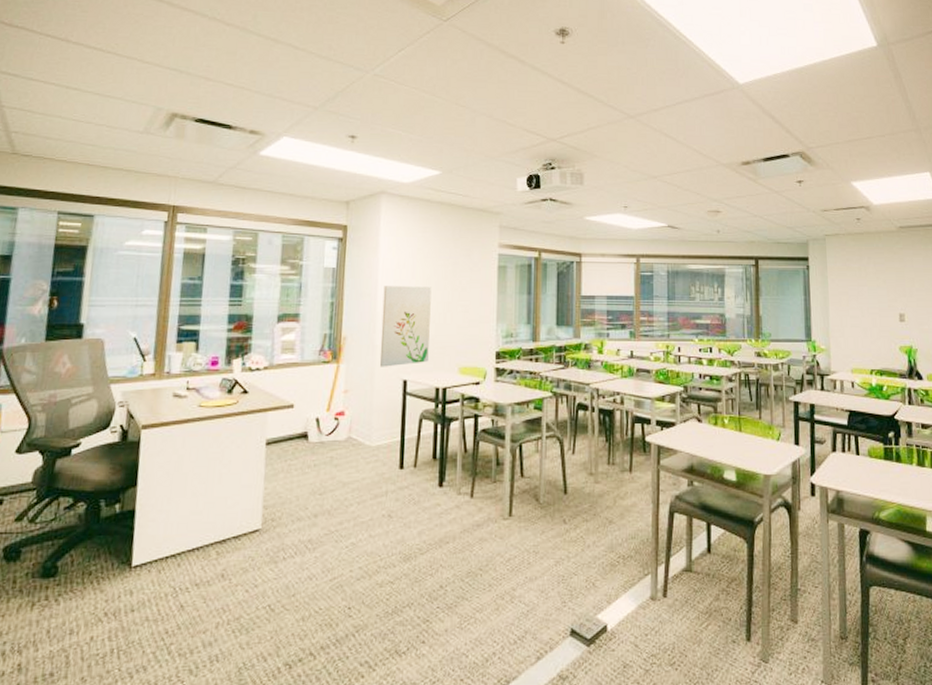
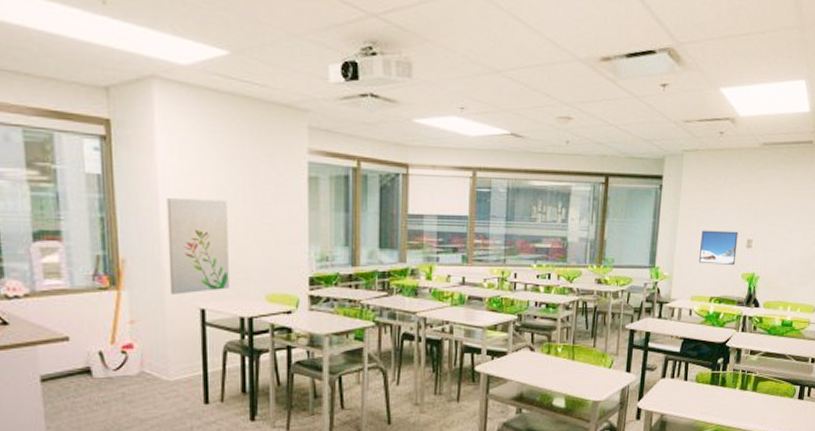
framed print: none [853,306,891,338] -> present [698,230,738,265]

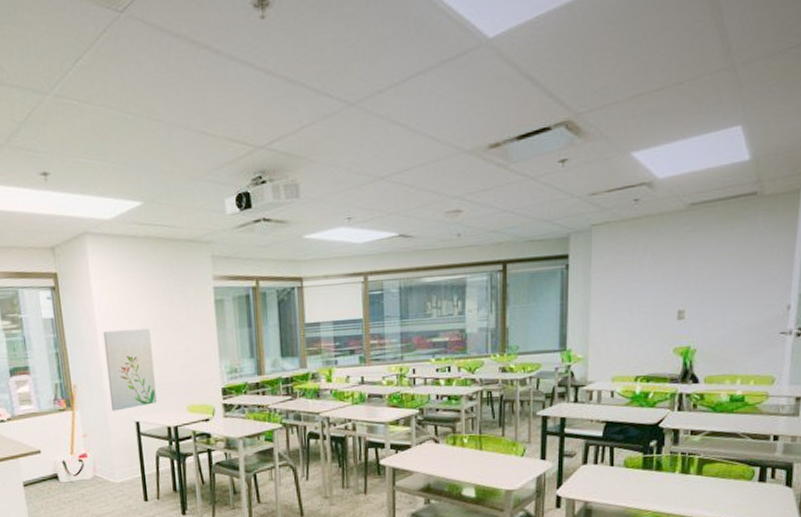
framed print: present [698,230,738,265] -> none [618,303,666,342]

